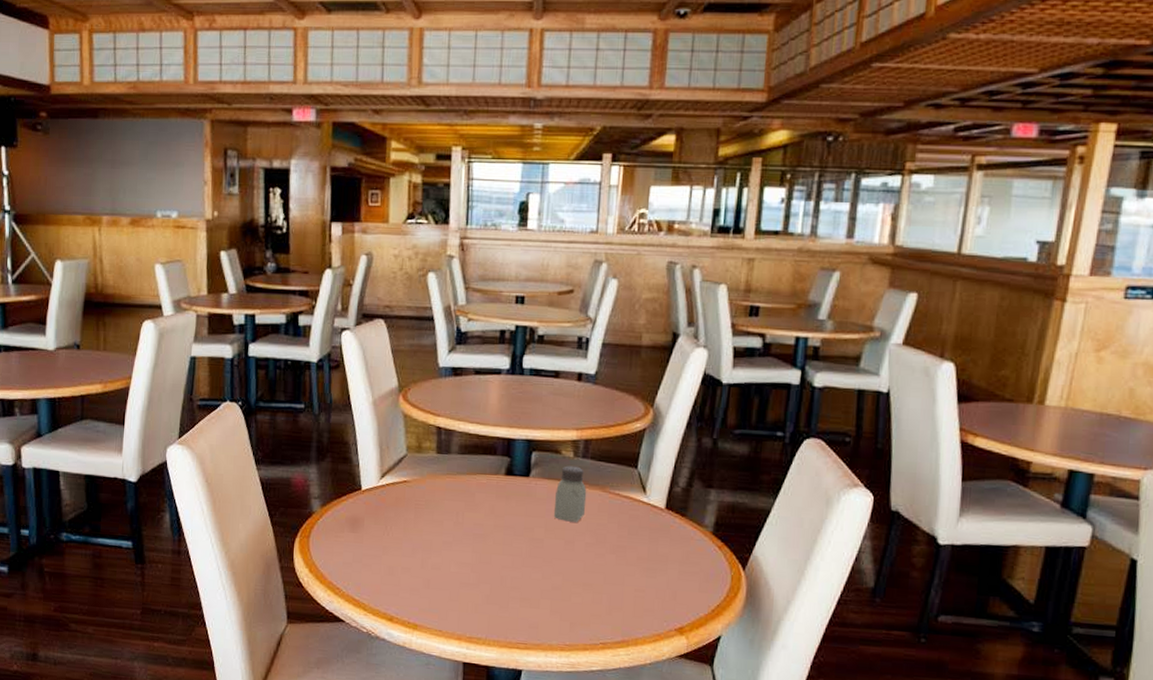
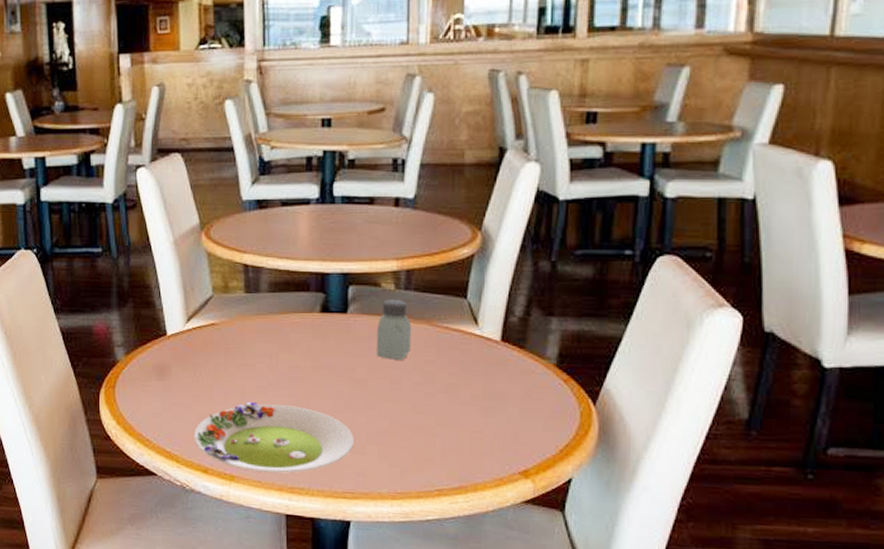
salad plate: none [381,555,529,624] -> present [194,401,354,473]

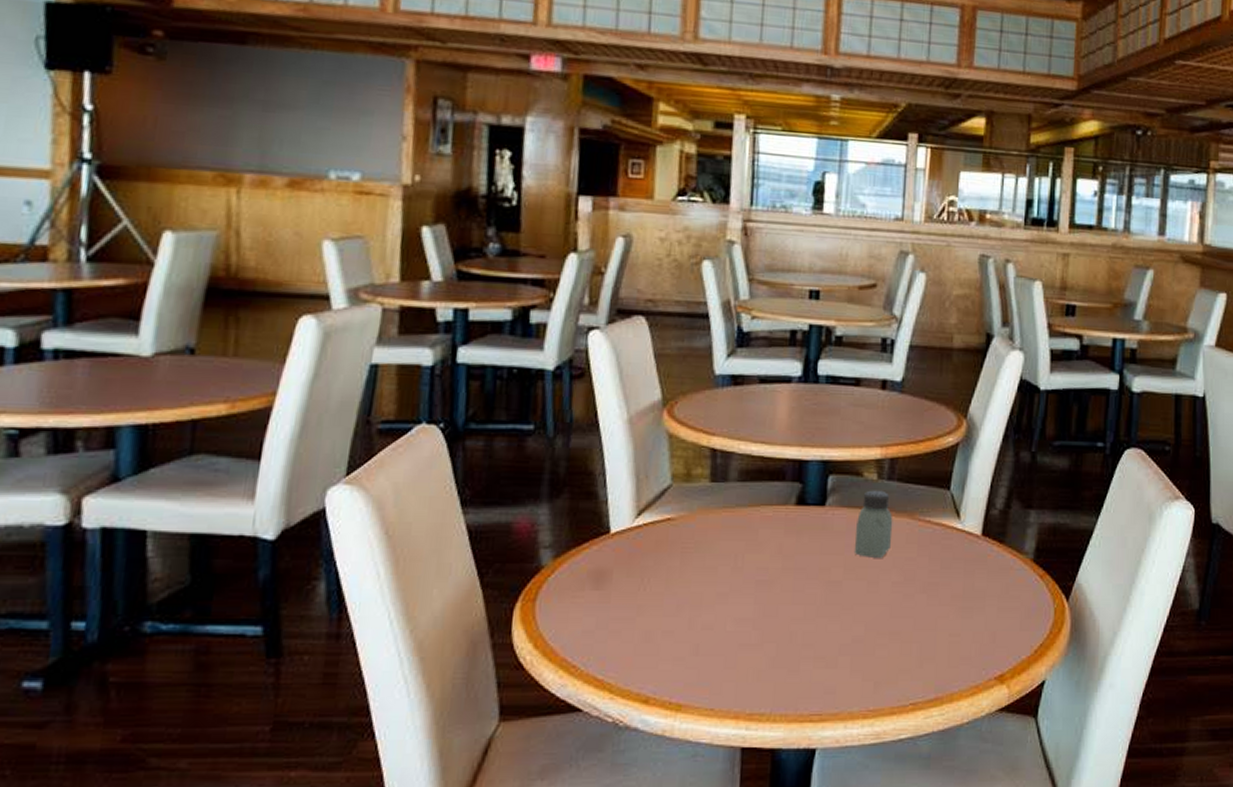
salad plate: present [194,401,354,473] -> none [634,611,825,697]

